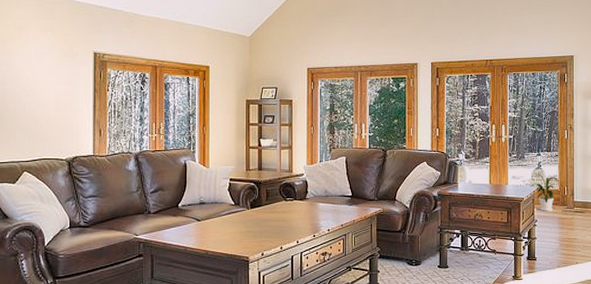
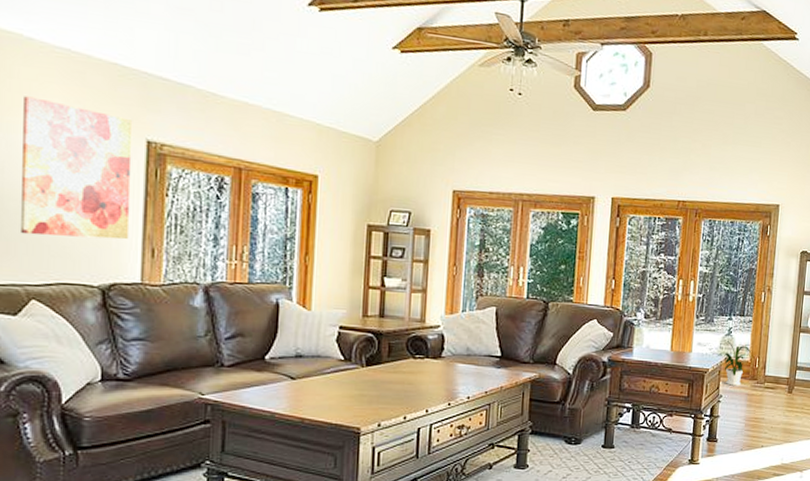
wall art: none [15,30,85,126] -> present [19,96,133,240]

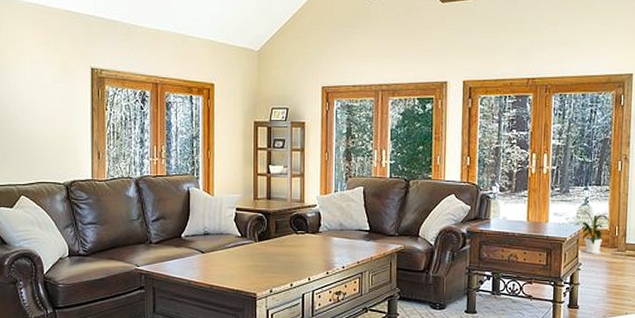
wall art: present [19,96,133,240] -> none [10,43,83,147]

